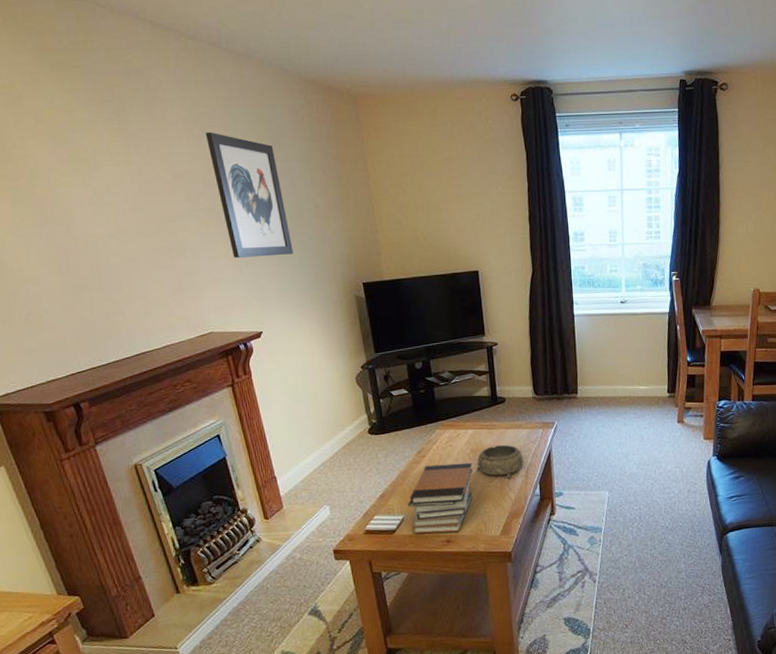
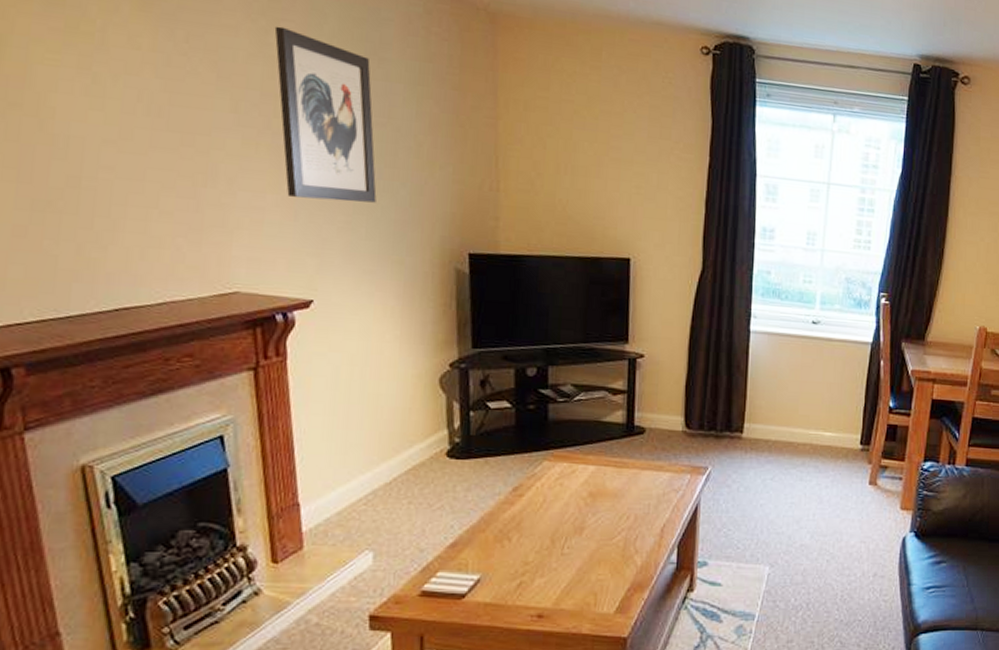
book stack: present [407,462,473,534] -> none [488,508,589,604]
decorative bowl: present [476,444,523,478] -> none [593,489,660,536]

